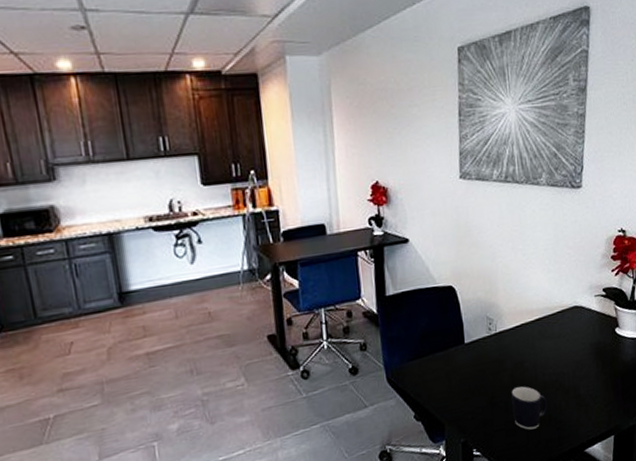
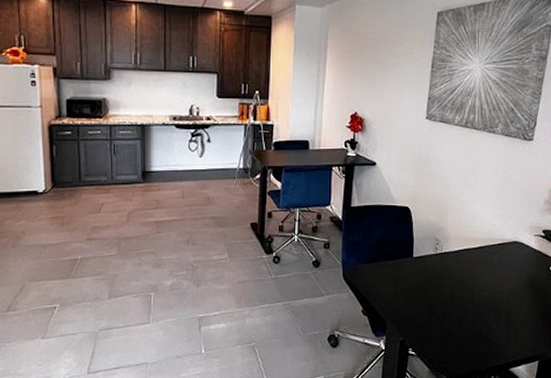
mug: present [511,385,548,430] -> none [448,301,480,341]

